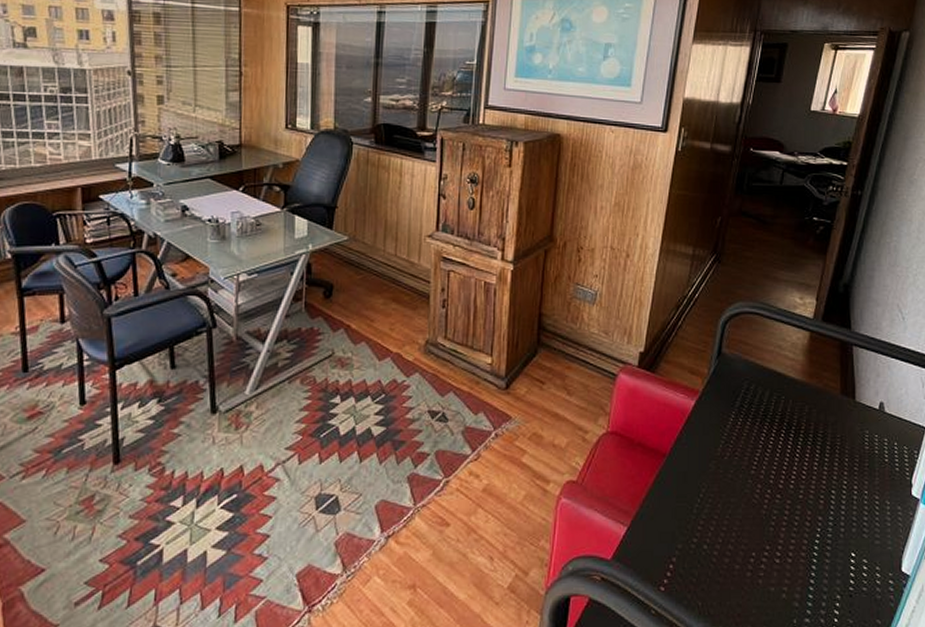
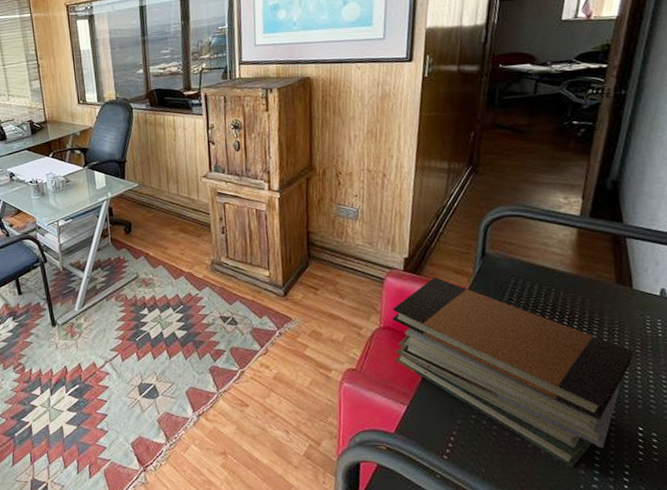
book stack: none [619,376,852,600] -> present [392,276,634,468]

